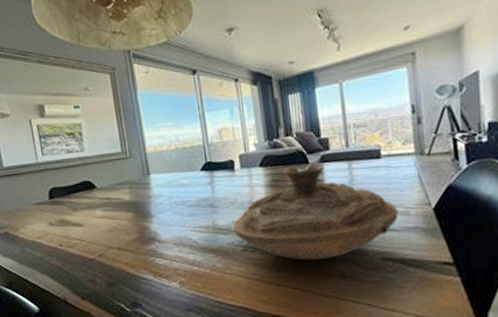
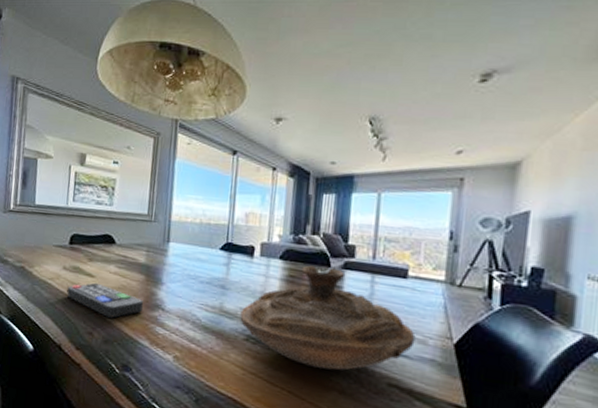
remote control: none [58,230,140,262] -> present [66,282,144,318]

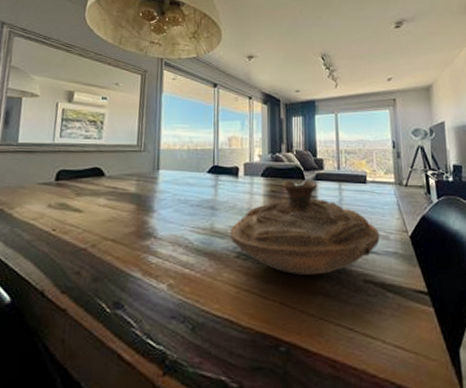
remote control: present [66,282,144,318] -> none [51,217,135,253]

